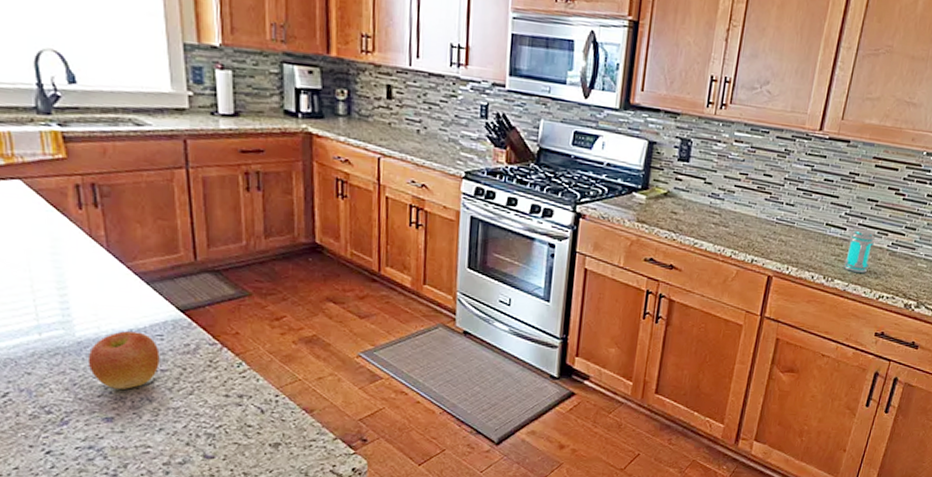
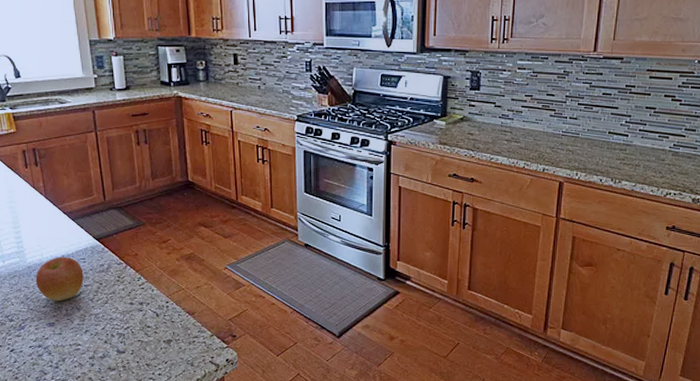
jar: present [843,227,876,273] -> none [629,133,657,173]

